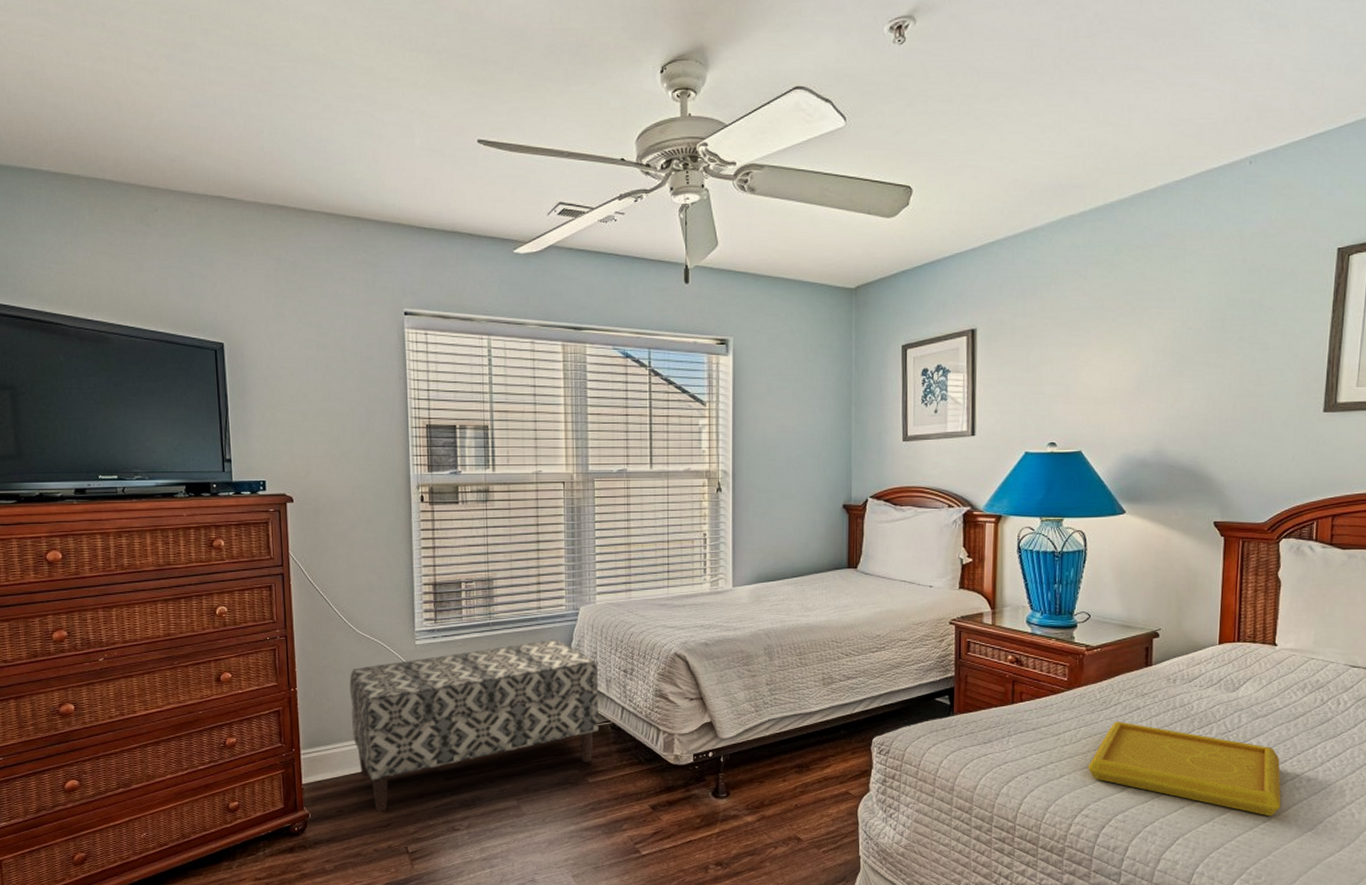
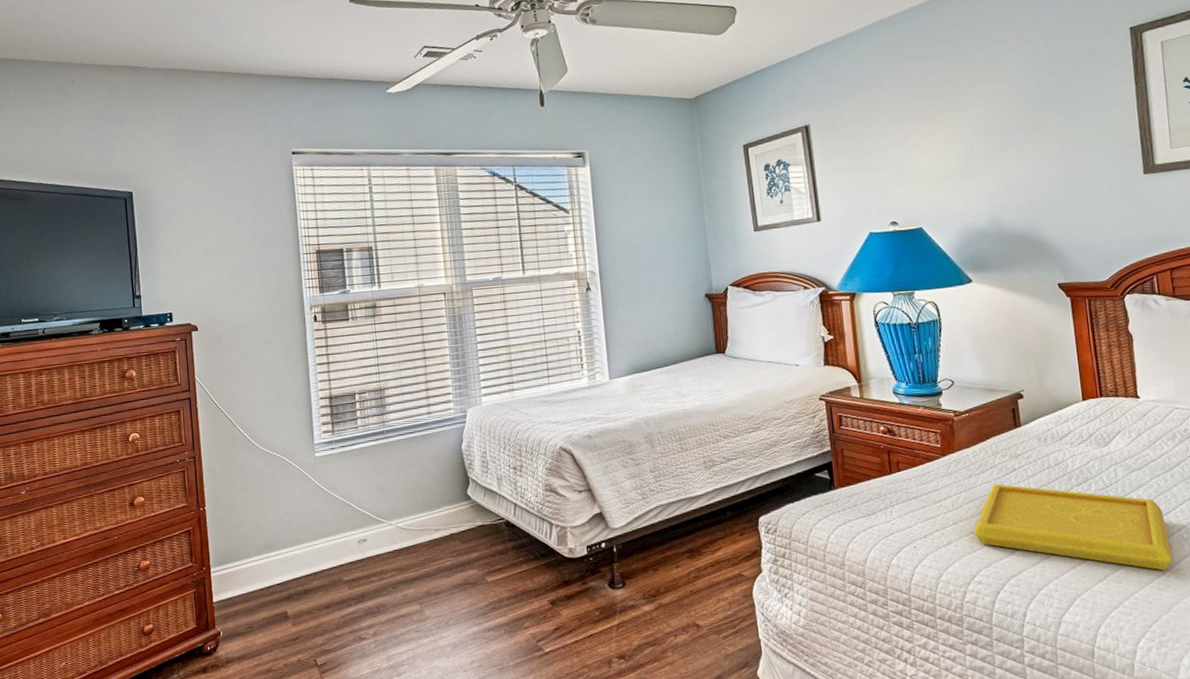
bench: present [349,640,598,812] -> none [254,442,493,626]

